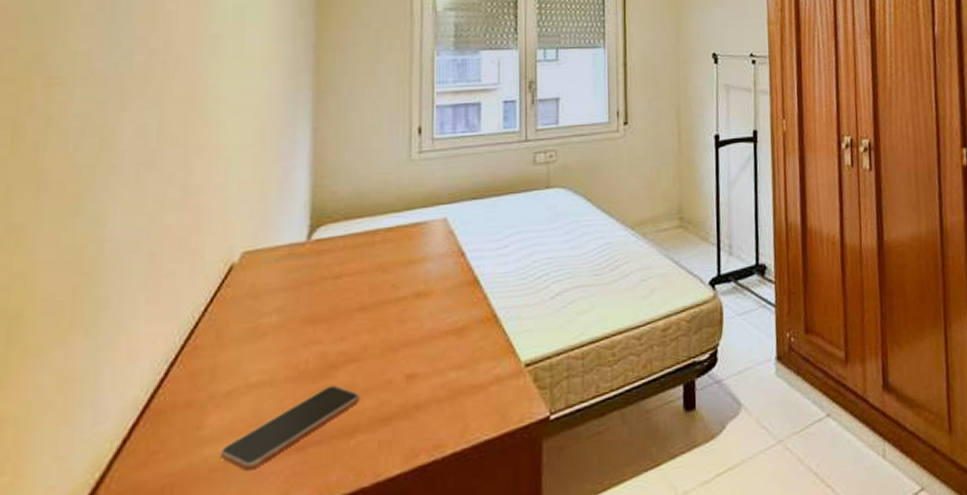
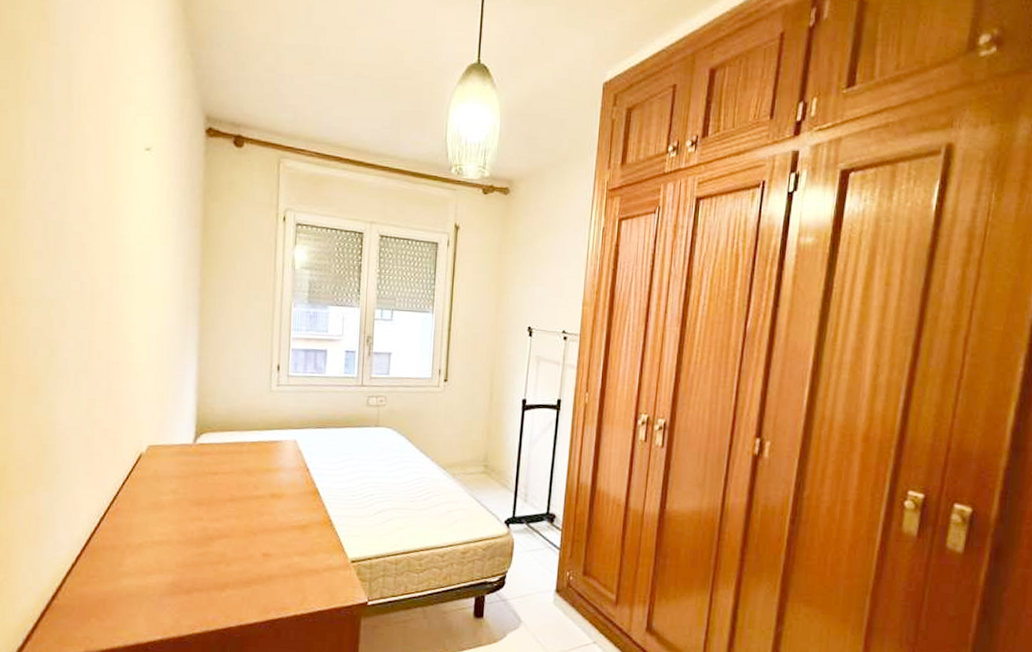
mobile phone: present [219,385,360,471] -> none [134,551,230,601]

